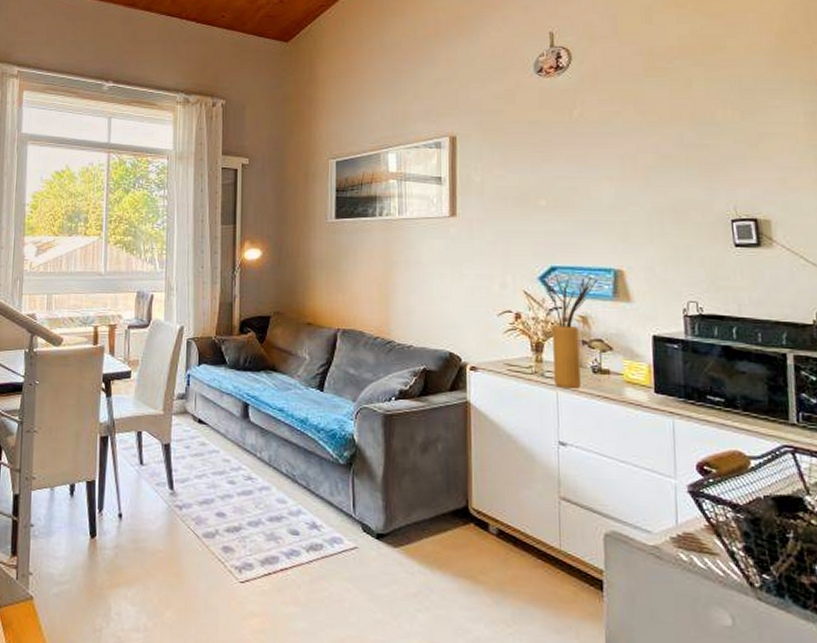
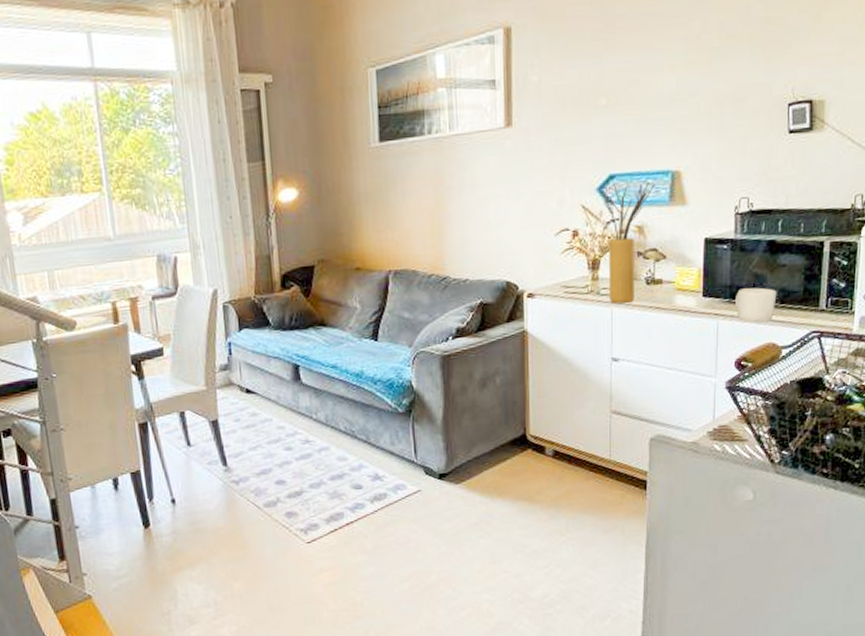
mug: none [691,390,739,428] -> present [735,287,777,323]

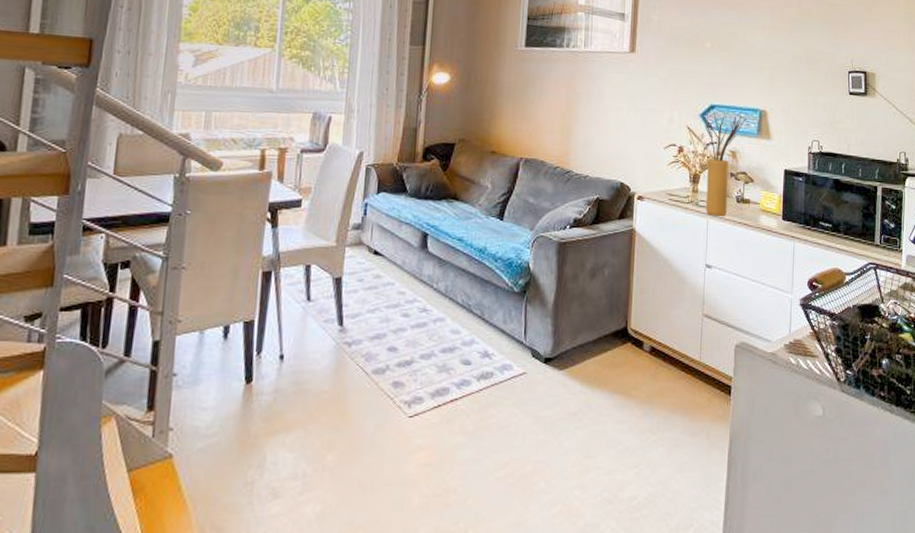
mug: present [735,287,777,323] -> none [808,217,841,250]

